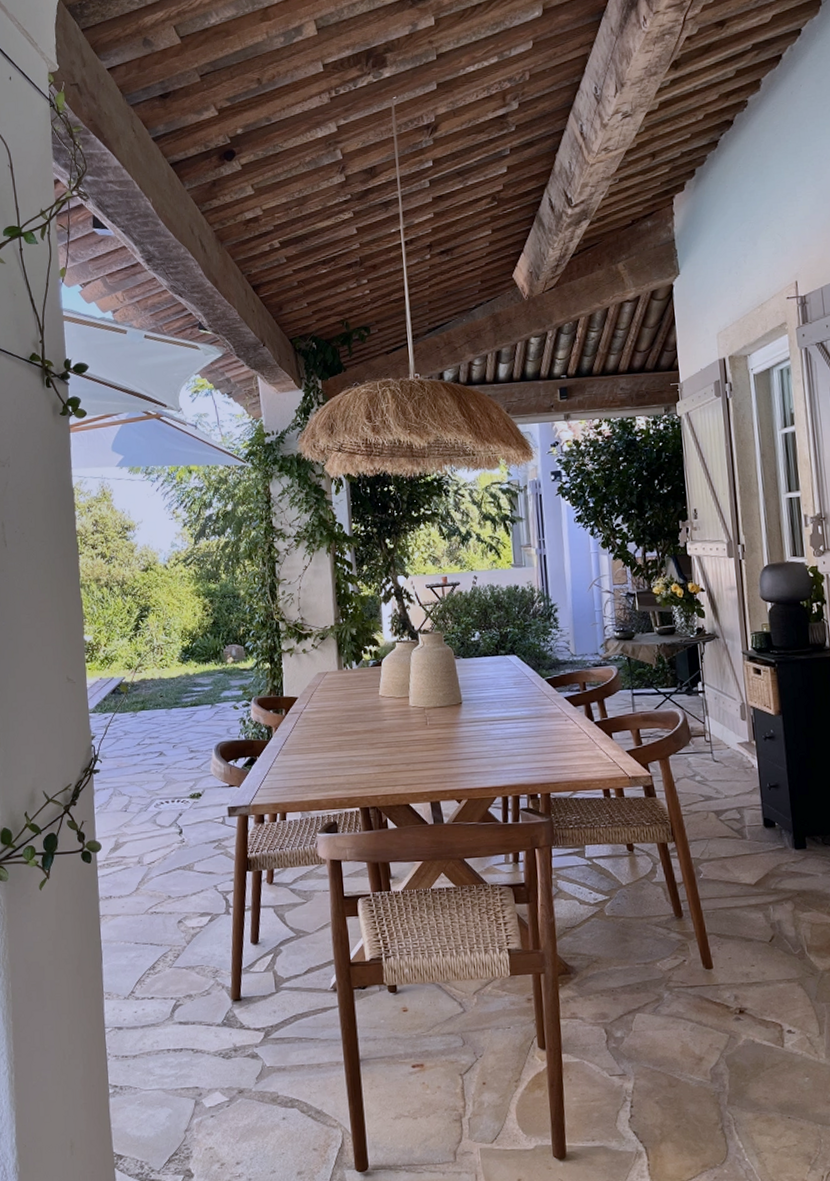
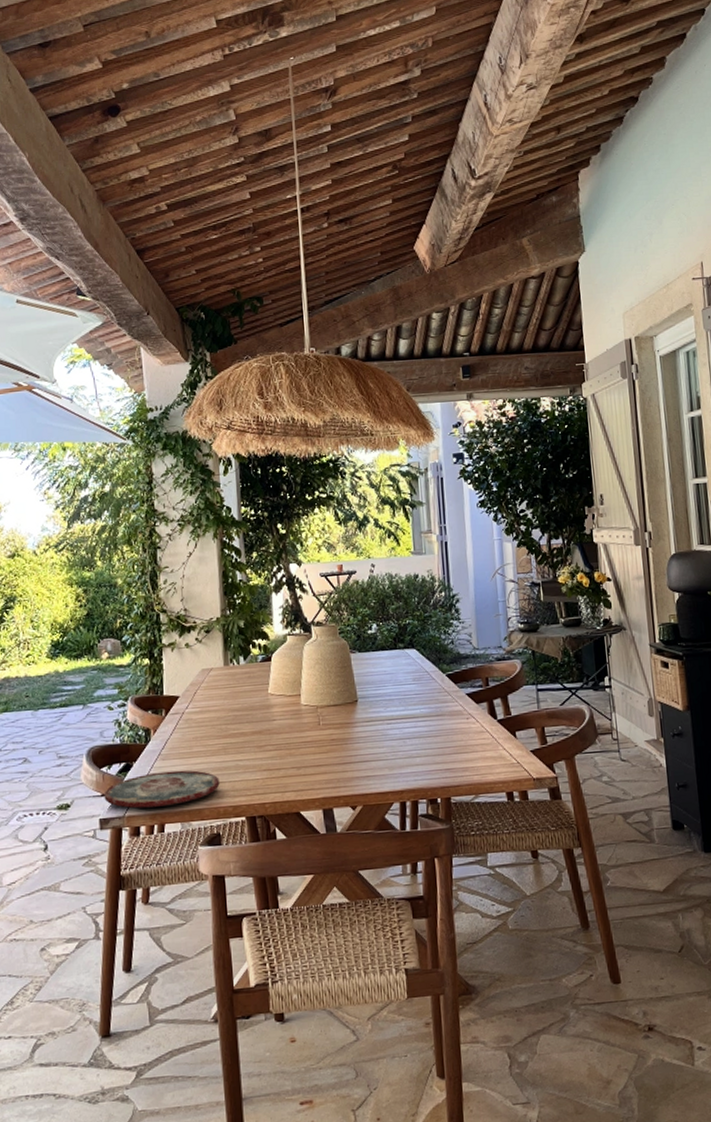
plate: none [231,764,336,798] -> present [104,770,220,809]

